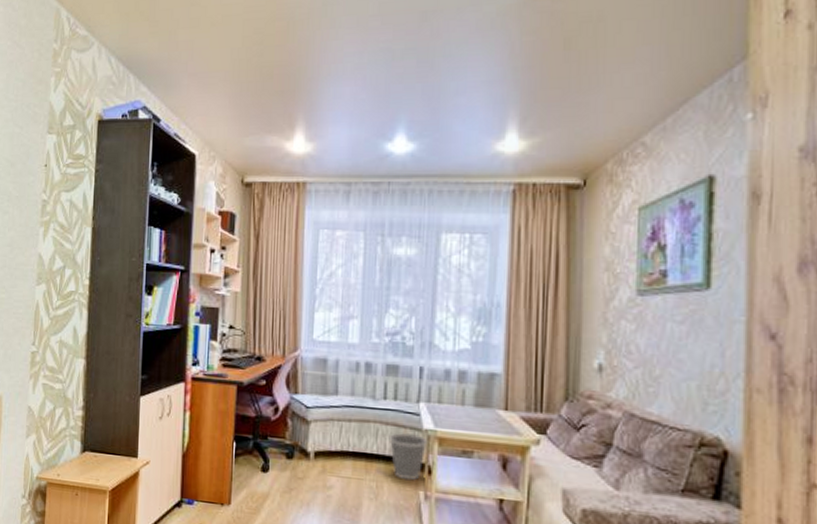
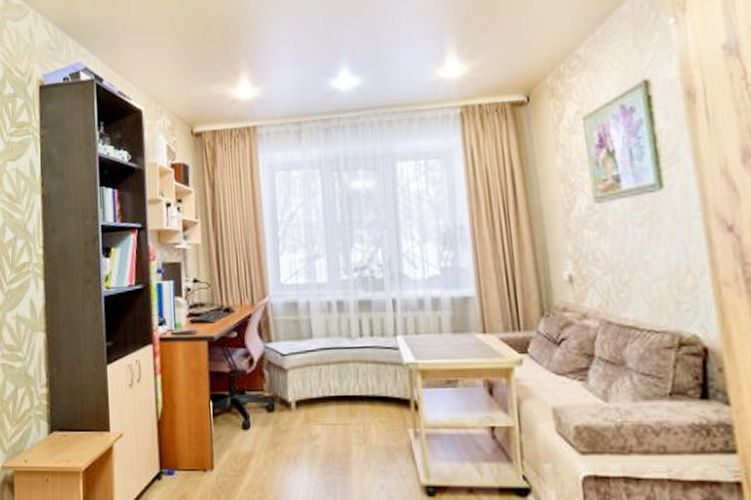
wastebasket: present [388,433,427,481] -> none [370,370,410,419]

